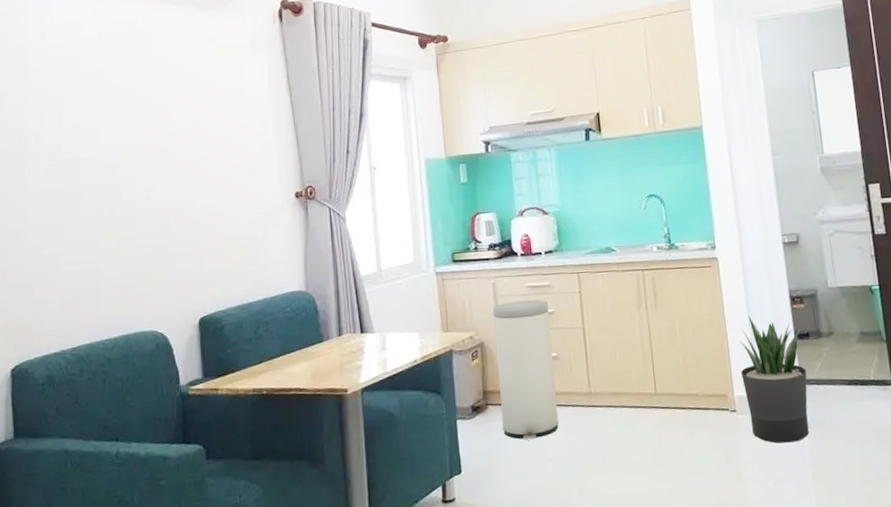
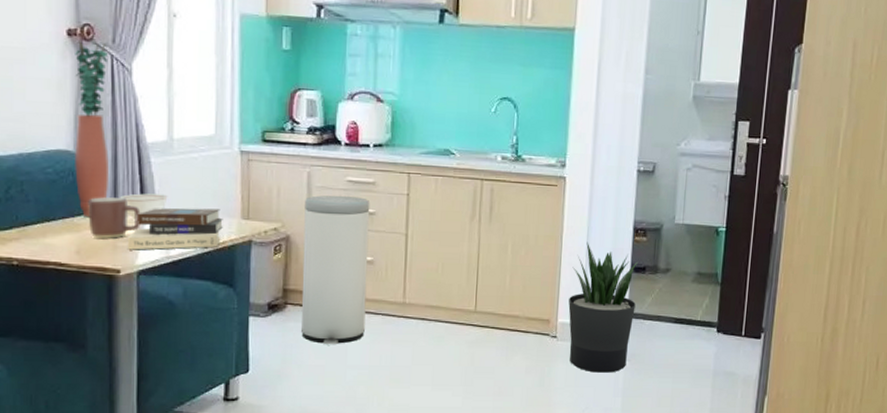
vase: none [302,200,334,347] -> present [75,41,109,218]
mug: none [319,325,361,363] -> present [88,197,141,238]
bowl: none [342,318,381,343] -> present [119,193,168,220]
books: none [351,325,427,371] -> present [127,208,223,250]

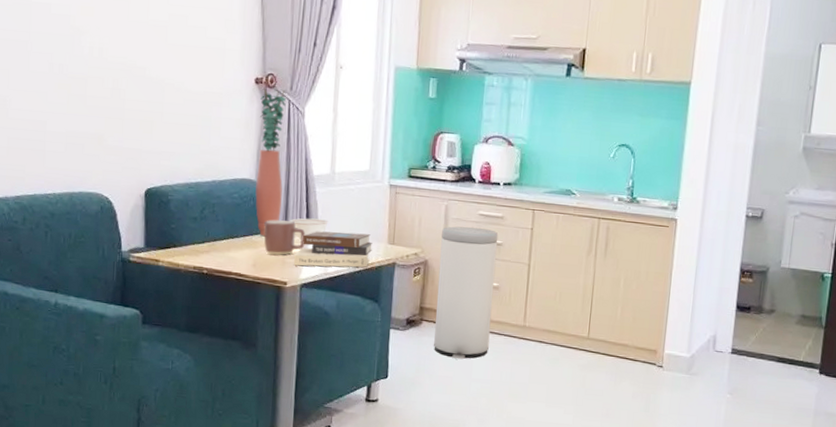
planter: present [568,242,638,373] -> none [674,280,743,404]

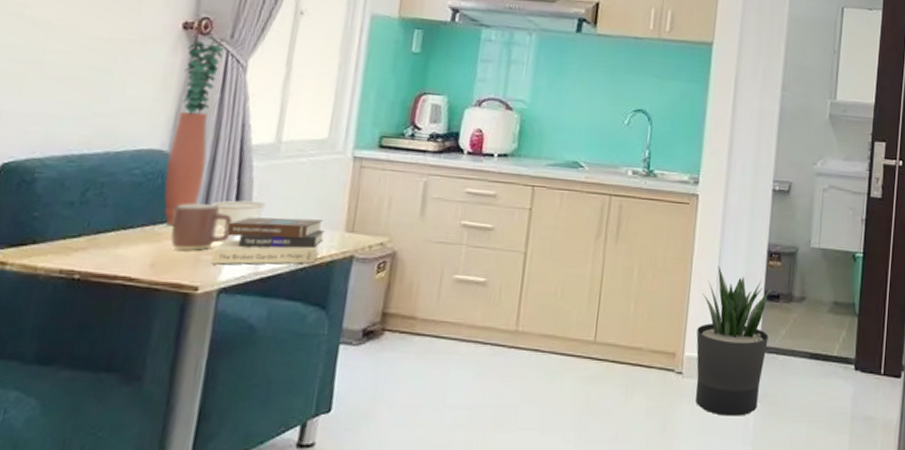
pedal bin: present [434,226,499,360] -> none [397,207,489,380]
planter: none [674,280,743,404] -> present [695,265,771,416]

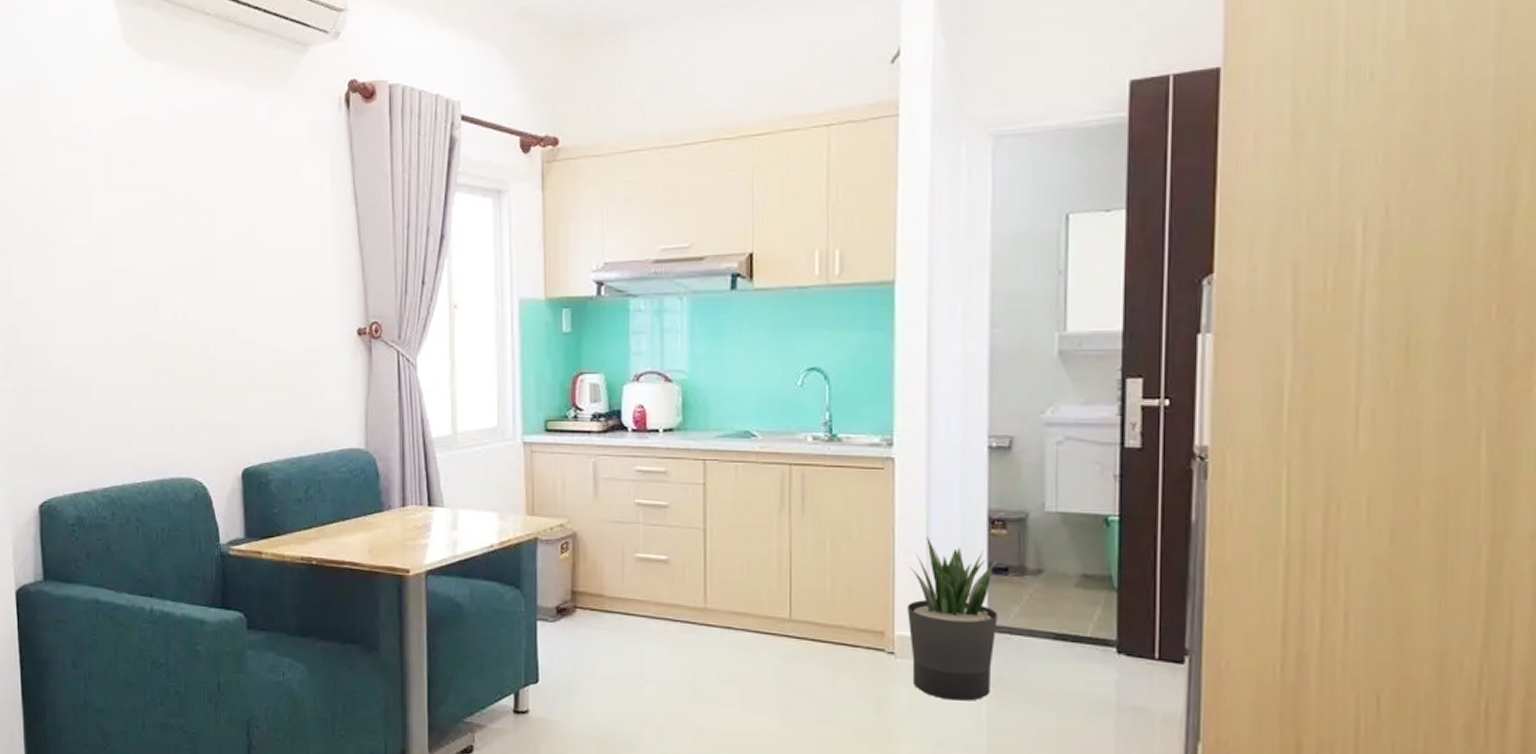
vase: present [163,34,225,226] -> none [365,339,397,516]
mug: present [170,203,233,250] -> none [379,495,428,537]
bowl: present [210,200,266,230] -> none [407,490,453,517]
books: present [211,217,325,265] -> none [415,504,508,549]

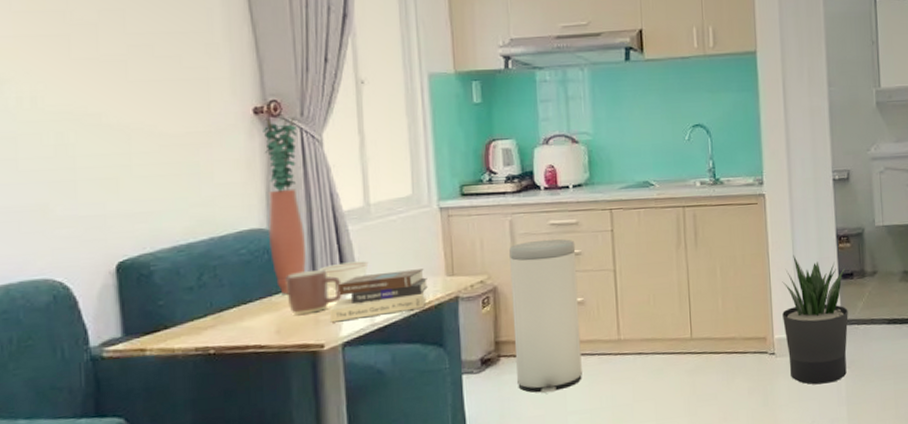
vase: none [365,339,397,516] -> present [263,118,306,295]
mug: none [379,495,428,537] -> present [286,270,342,315]
bowl: none [407,490,453,517] -> present [317,261,369,291]
books: none [415,504,508,549] -> present [329,269,428,323]
pedal bin: none [591,486,662,655] -> present [509,239,582,394]

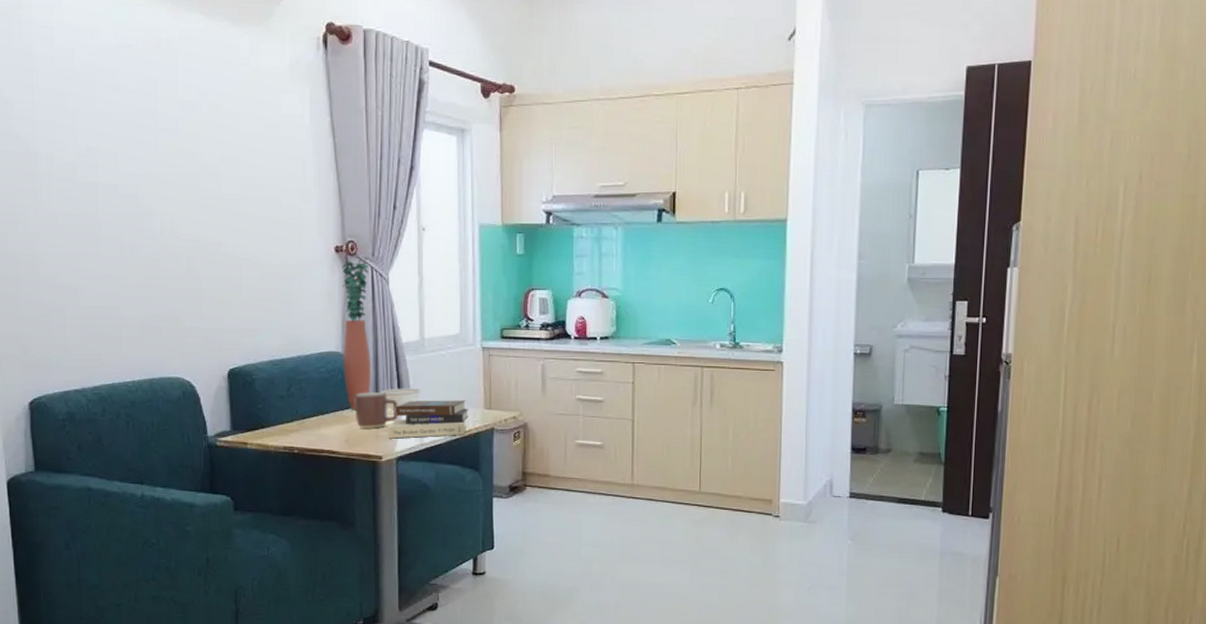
pedal bin: present [509,239,582,394] -> none [539,385,599,524]
planter: present [782,255,849,385] -> none [790,424,858,552]

